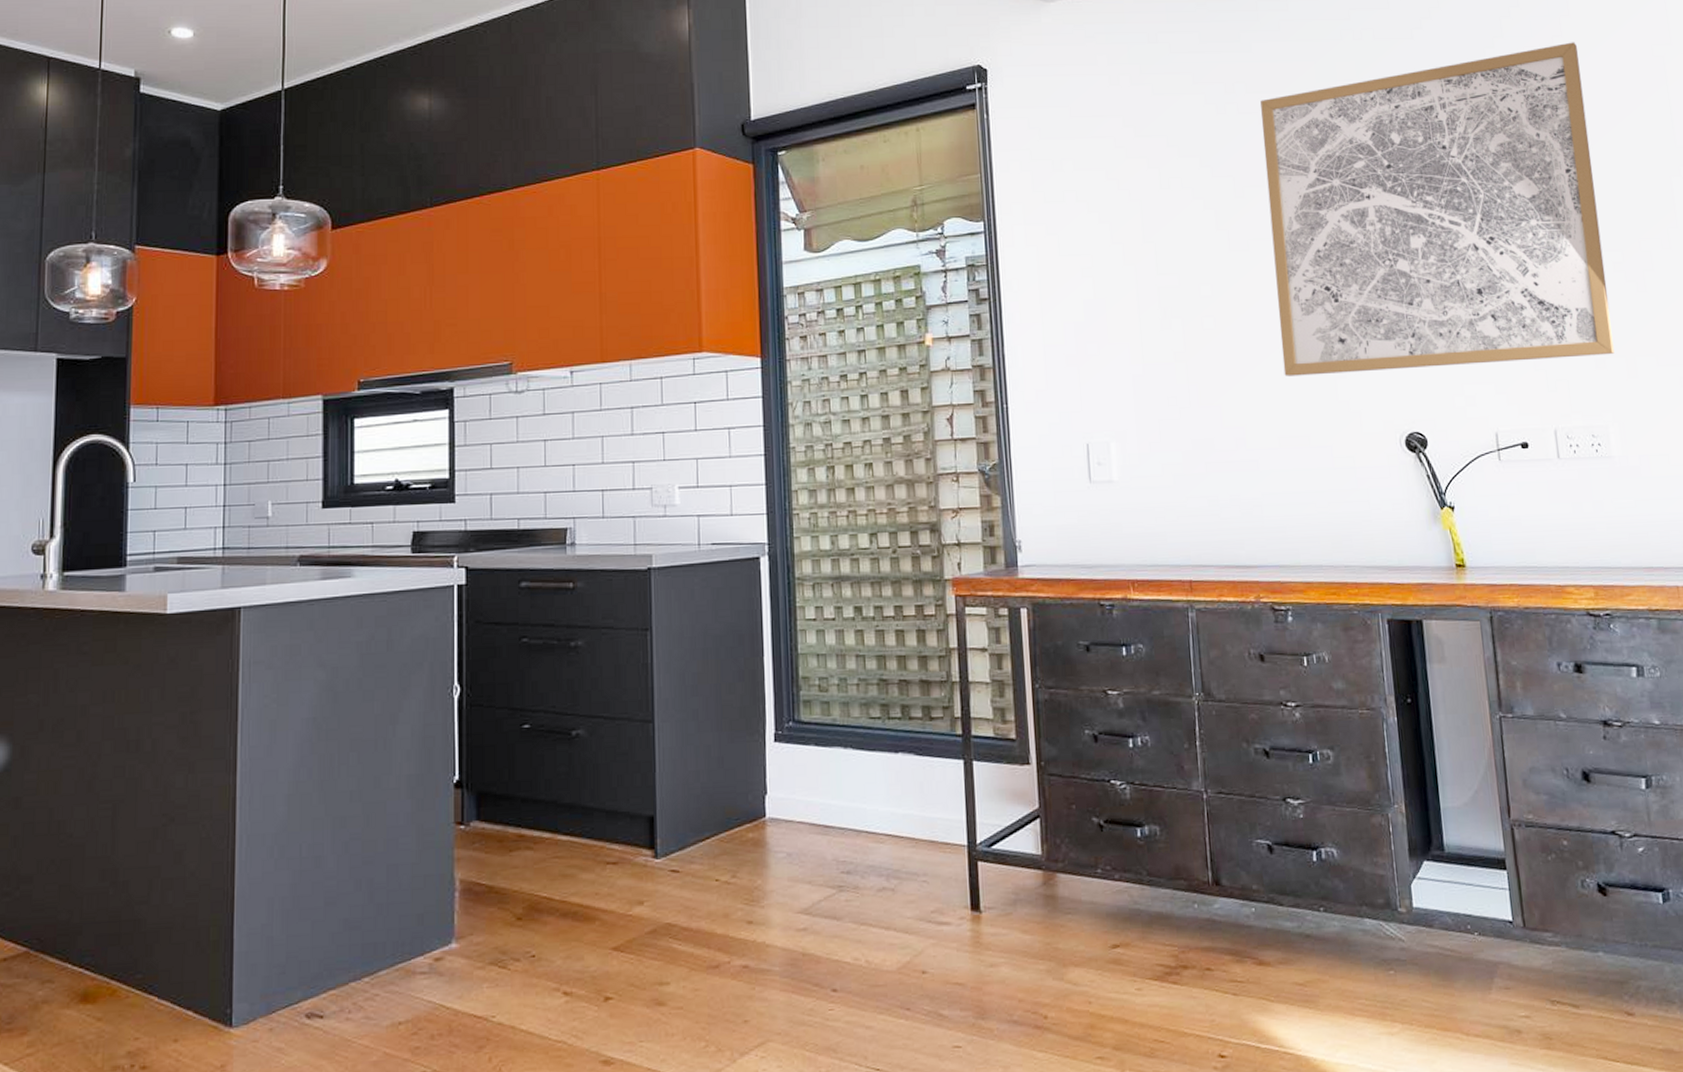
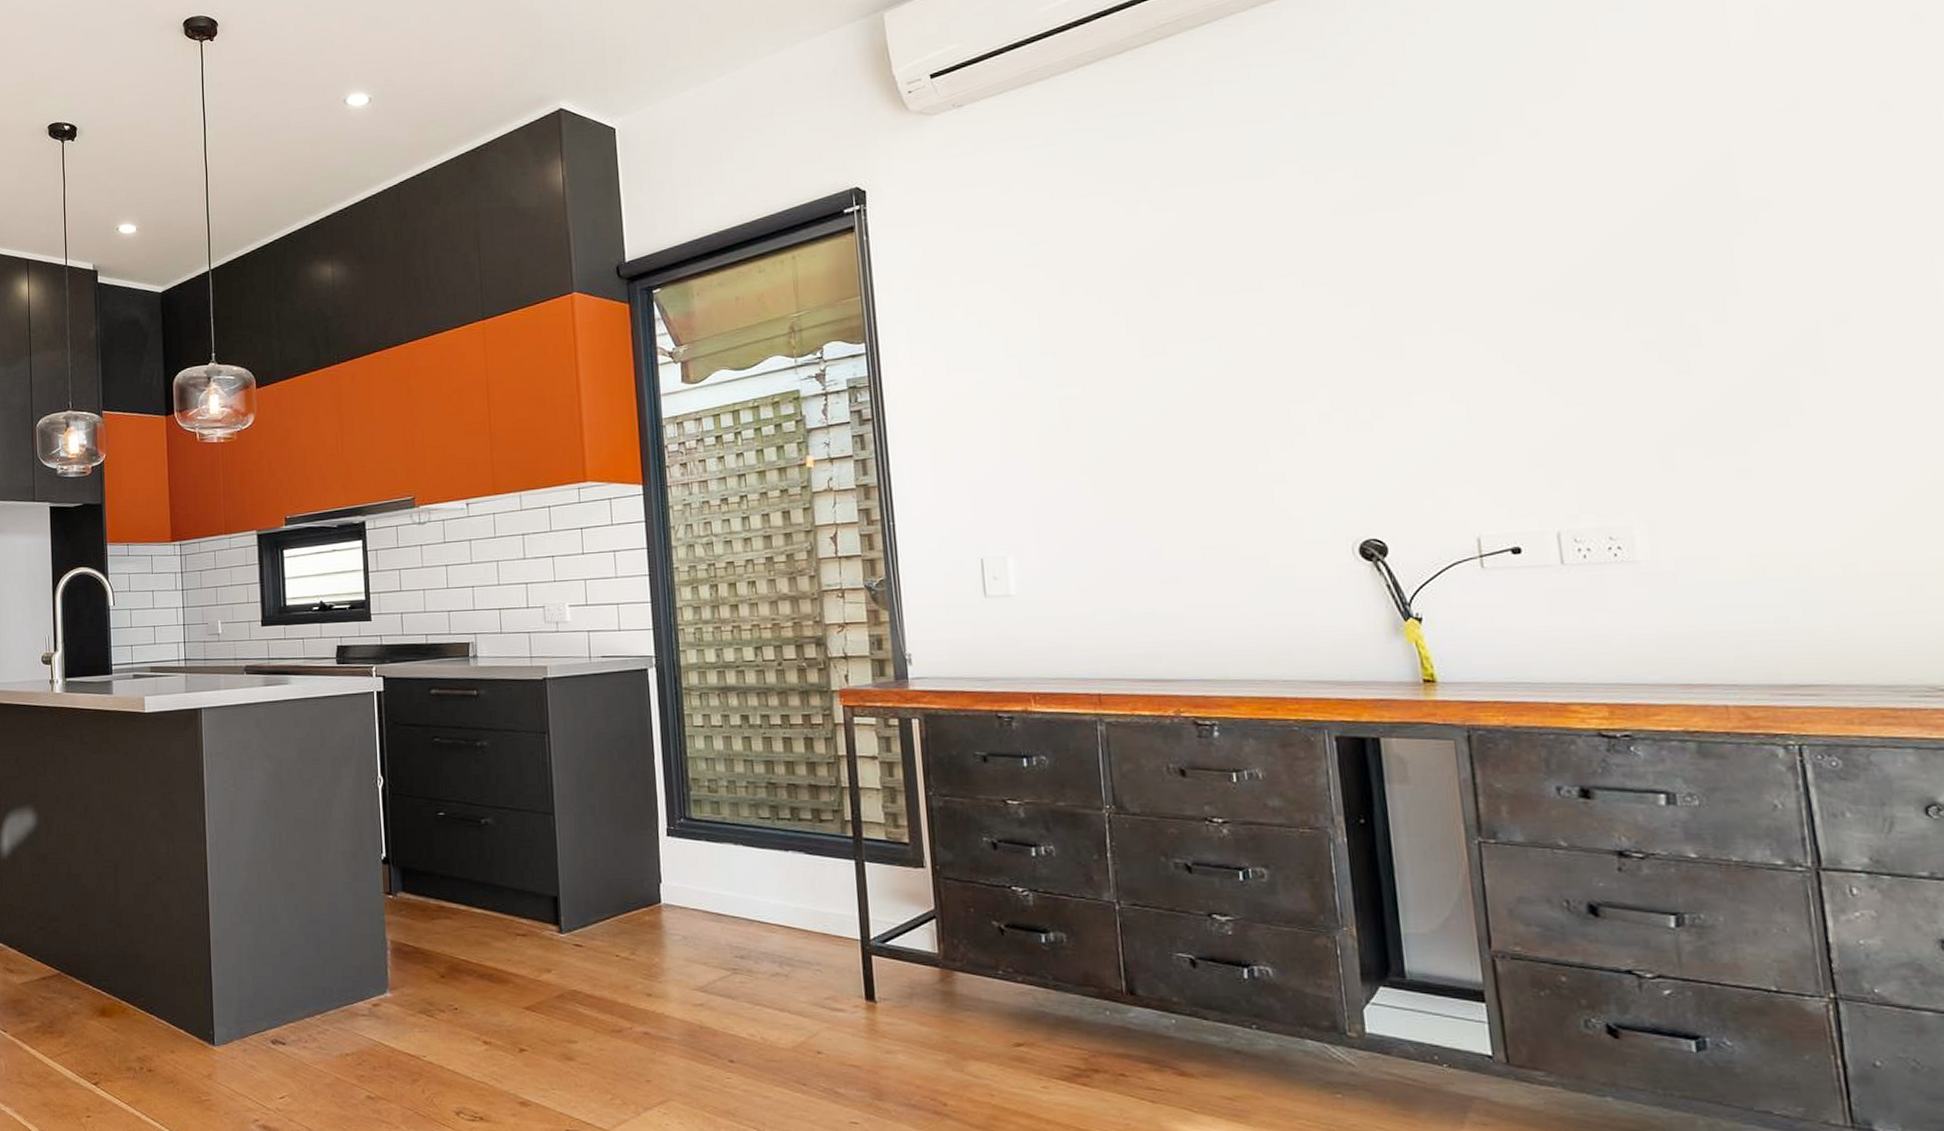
wall art: present [1260,42,1615,376] -> none [1179,90,1643,484]

